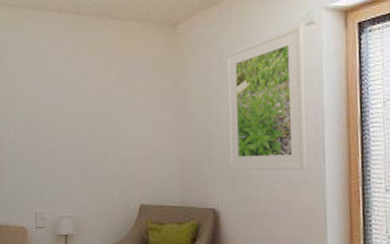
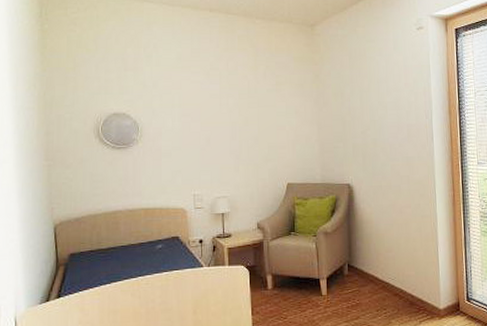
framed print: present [226,25,308,170] -> none [355,30,421,150]

